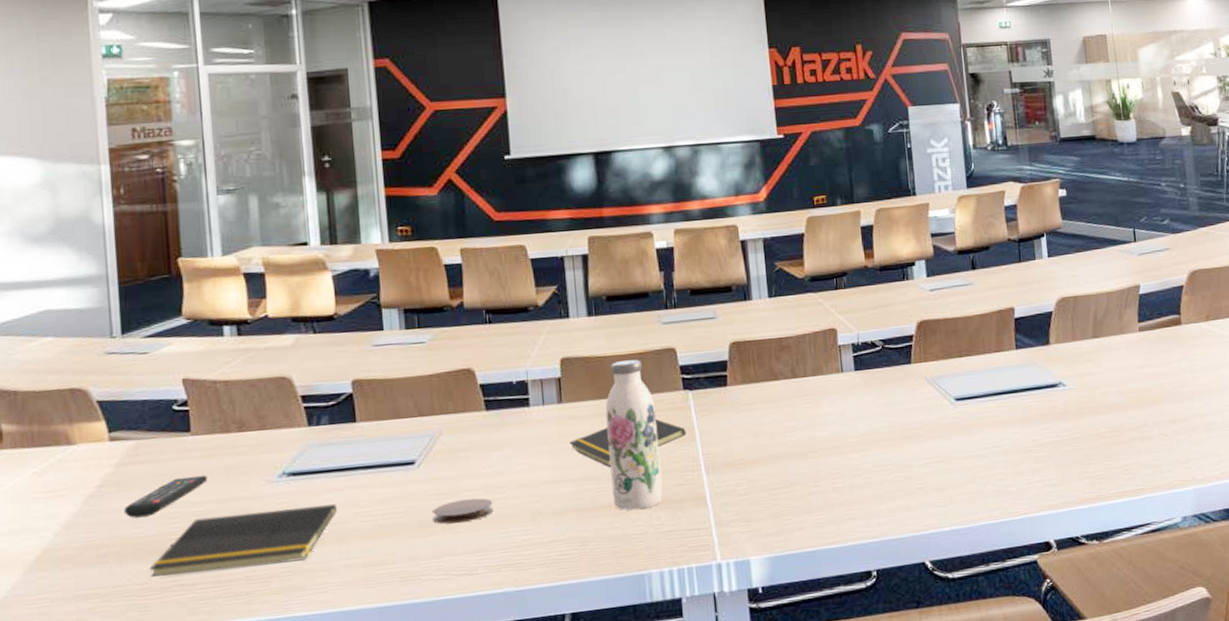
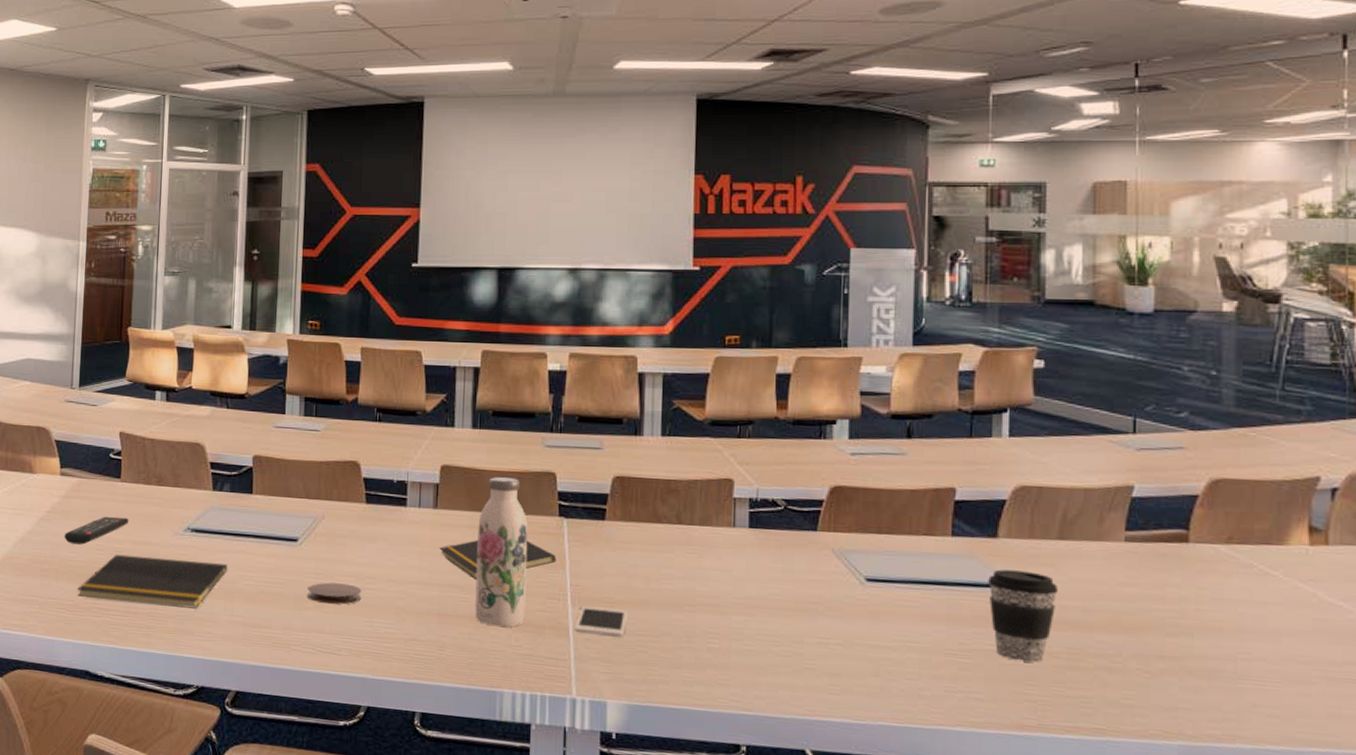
cell phone: none [711,468,759,500] -> present [574,606,627,637]
coffee cup: none [1047,368,1098,446] -> present [988,569,1058,663]

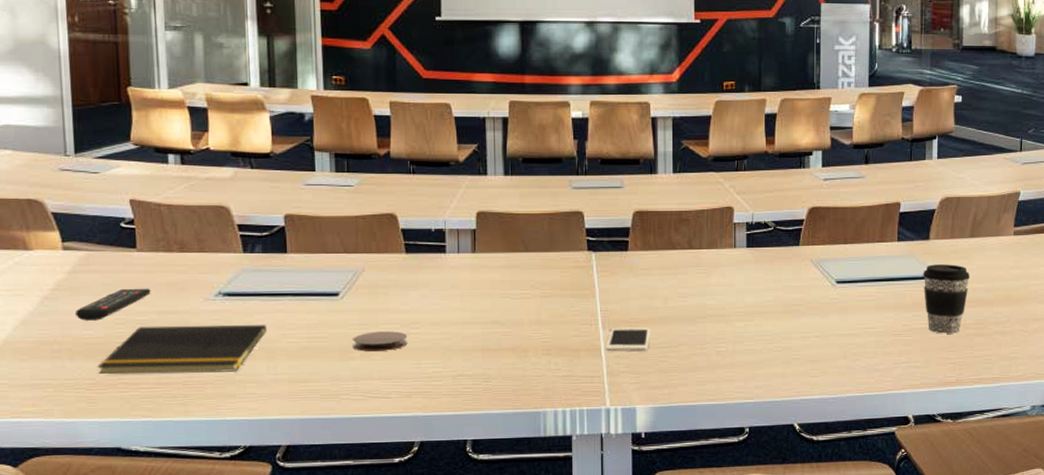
notepad: present [440,540,557,580] -> none [480,274,587,315]
water bottle: present [475,477,528,628] -> none [515,219,562,355]

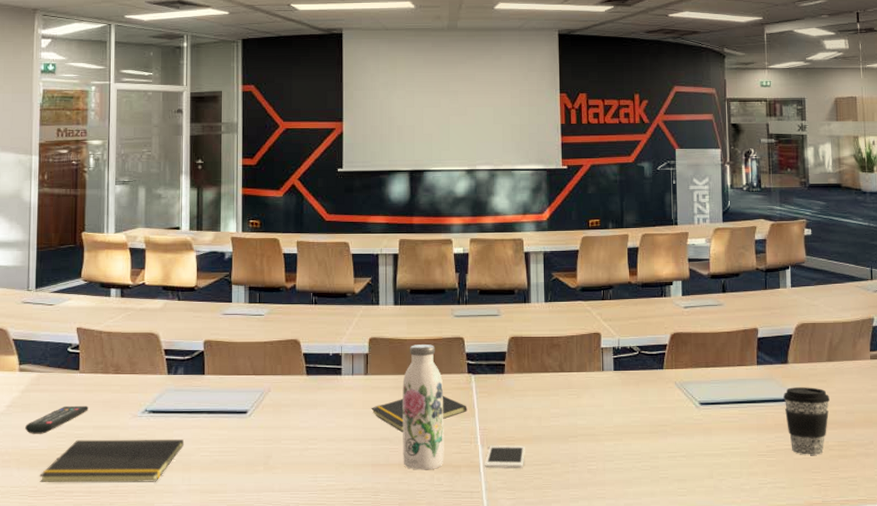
coaster: present [353,331,408,352] -> none [258,446,306,466]
notepad: none [480,274,587,315] -> present [371,395,468,433]
water bottle: none [515,219,562,355] -> present [402,344,444,470]

